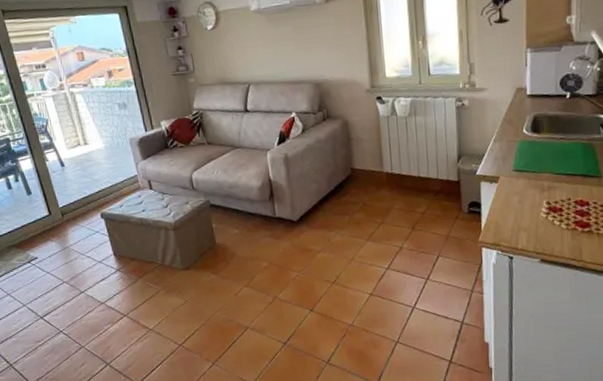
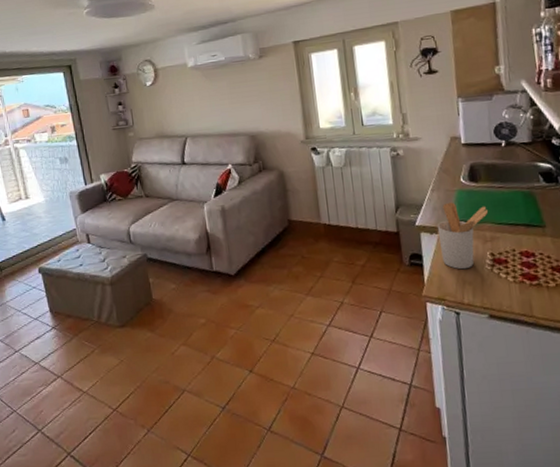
utensil holder: none [497,152,547,217] -> present [437,202,488,270]

